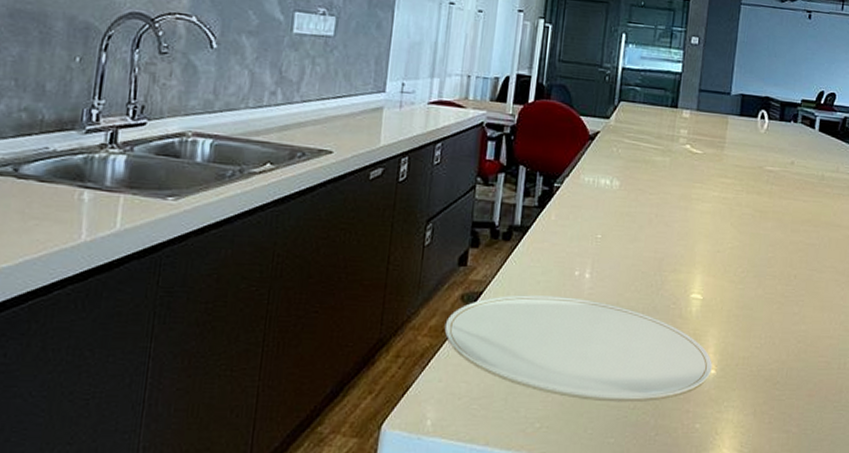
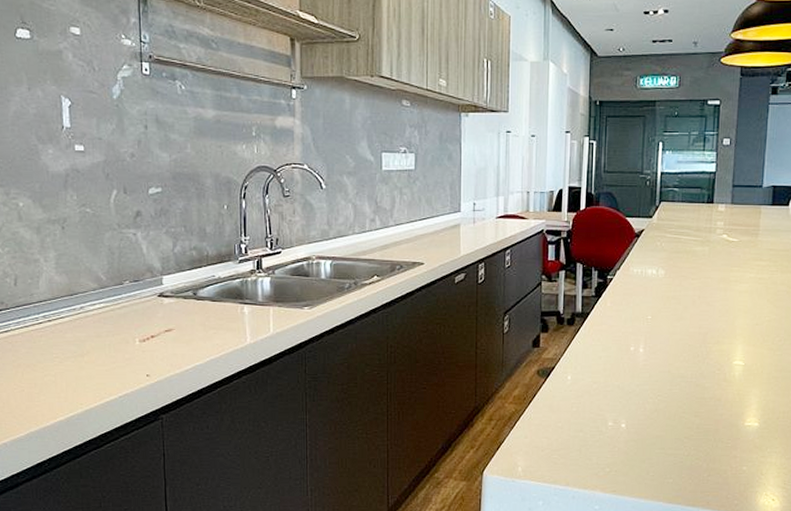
plate: present [444,295,712,403] -> none [526,368,756,451]

